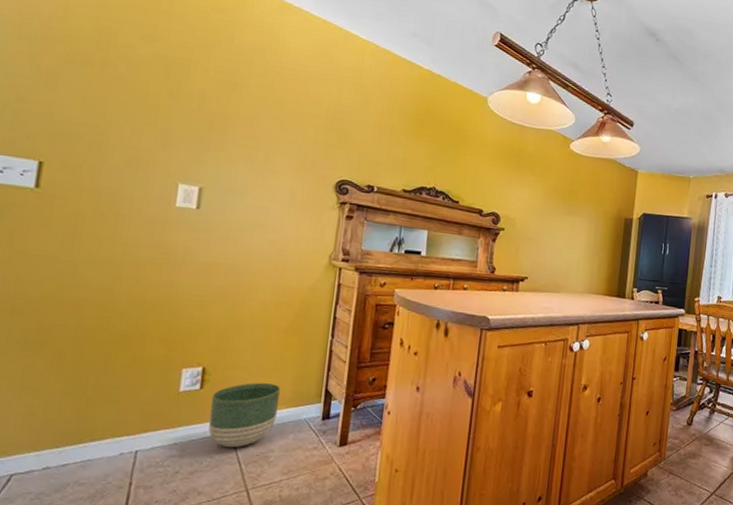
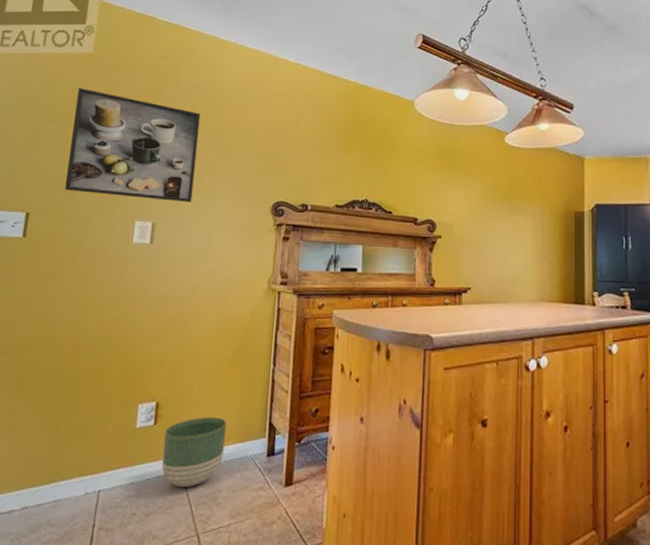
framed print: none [90,28,258,171] -> present [65,88,201,202]

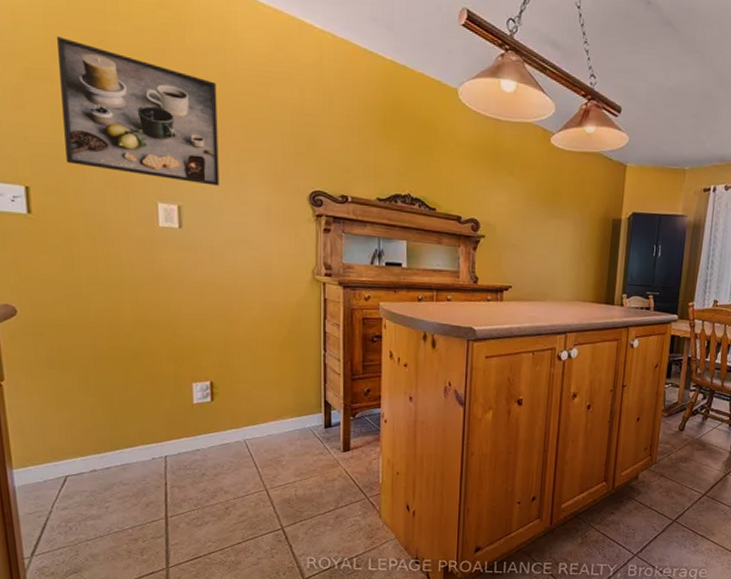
planter: present [162,416,227,488] -> none [222,394,284,454]

